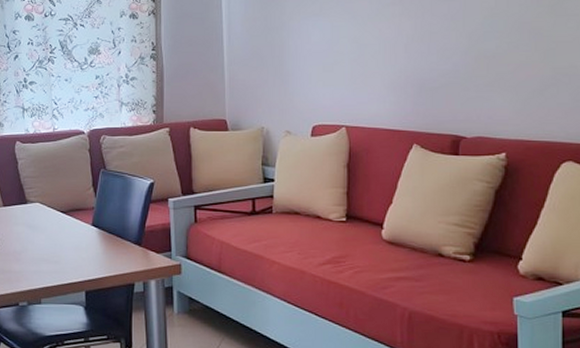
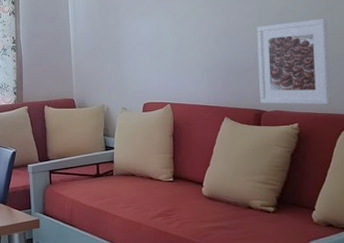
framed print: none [458,21,551,131] -> present [256,18,331,105]

